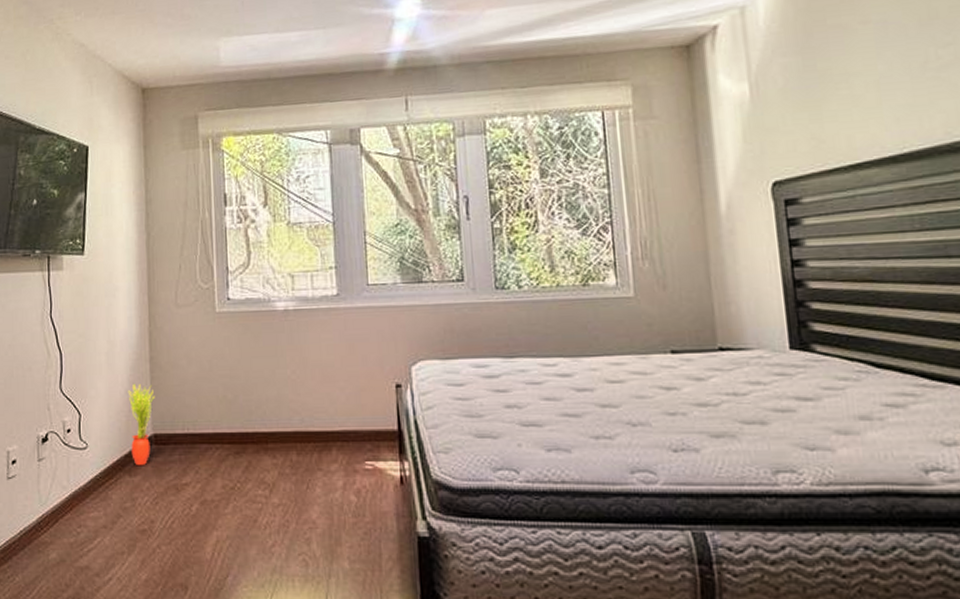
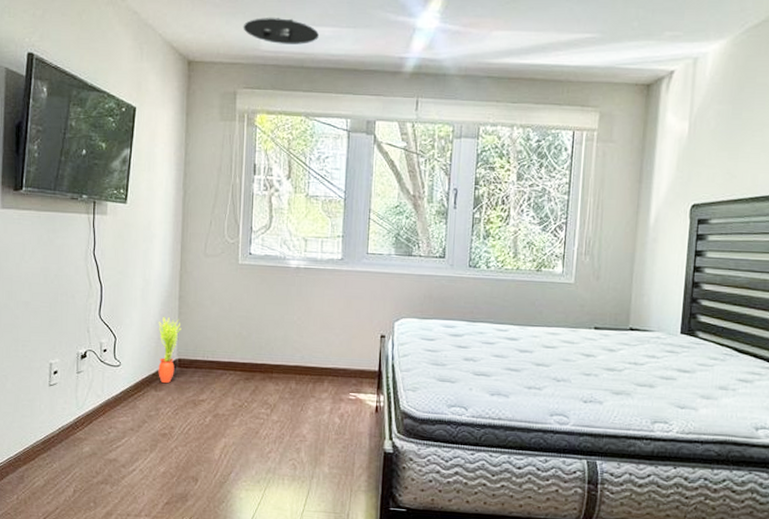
ceiling light: none [199,28,284,58] -> present [243,18,319,45]

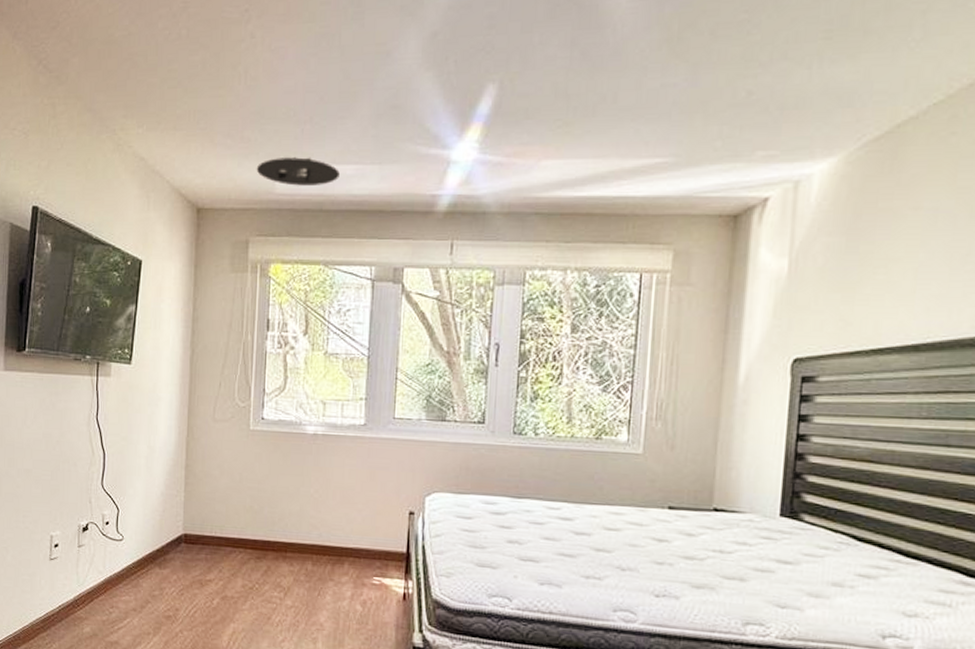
potted plant: present [158,316,181,384] -> none [162,486,188,561]

